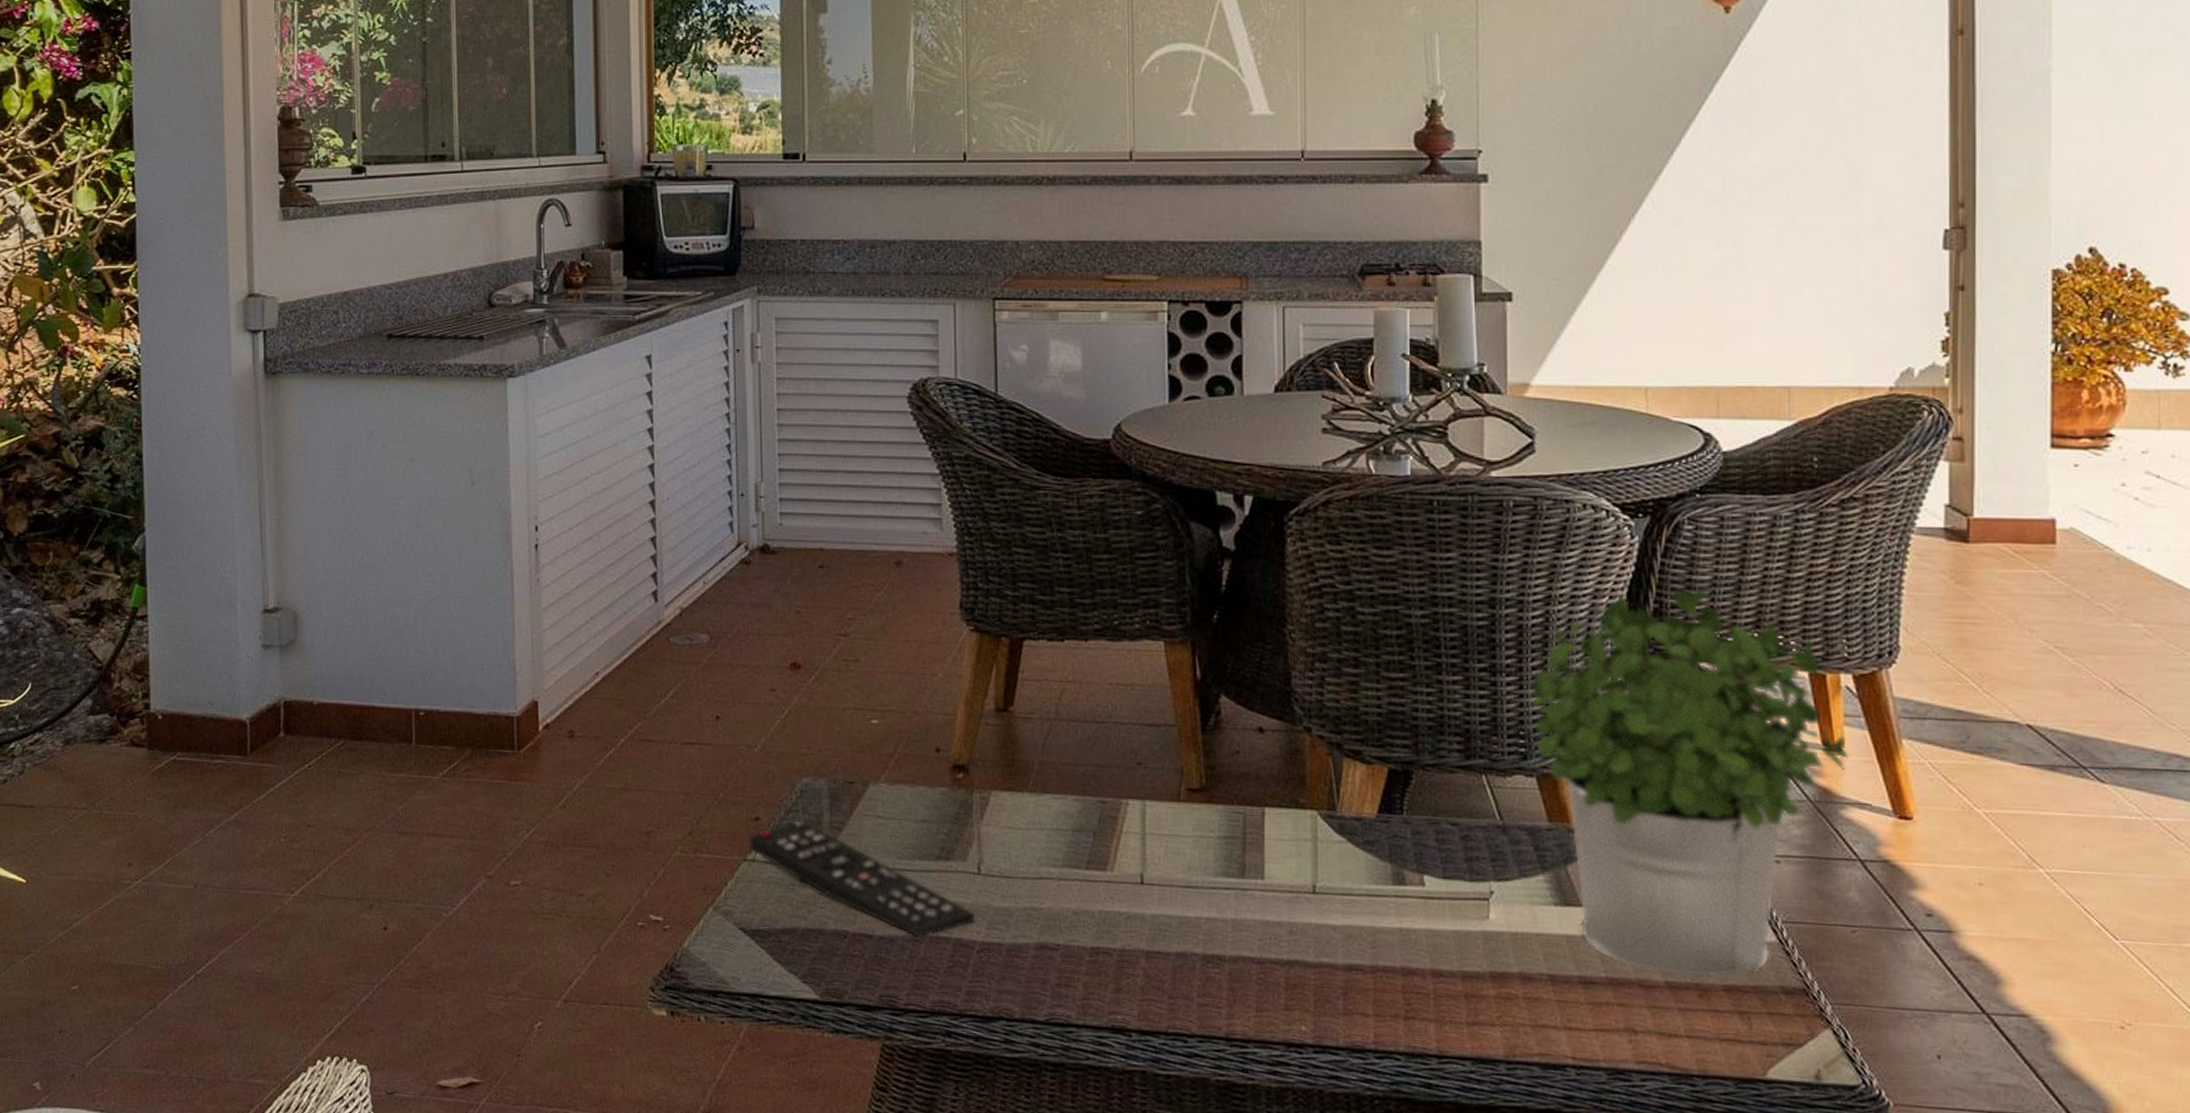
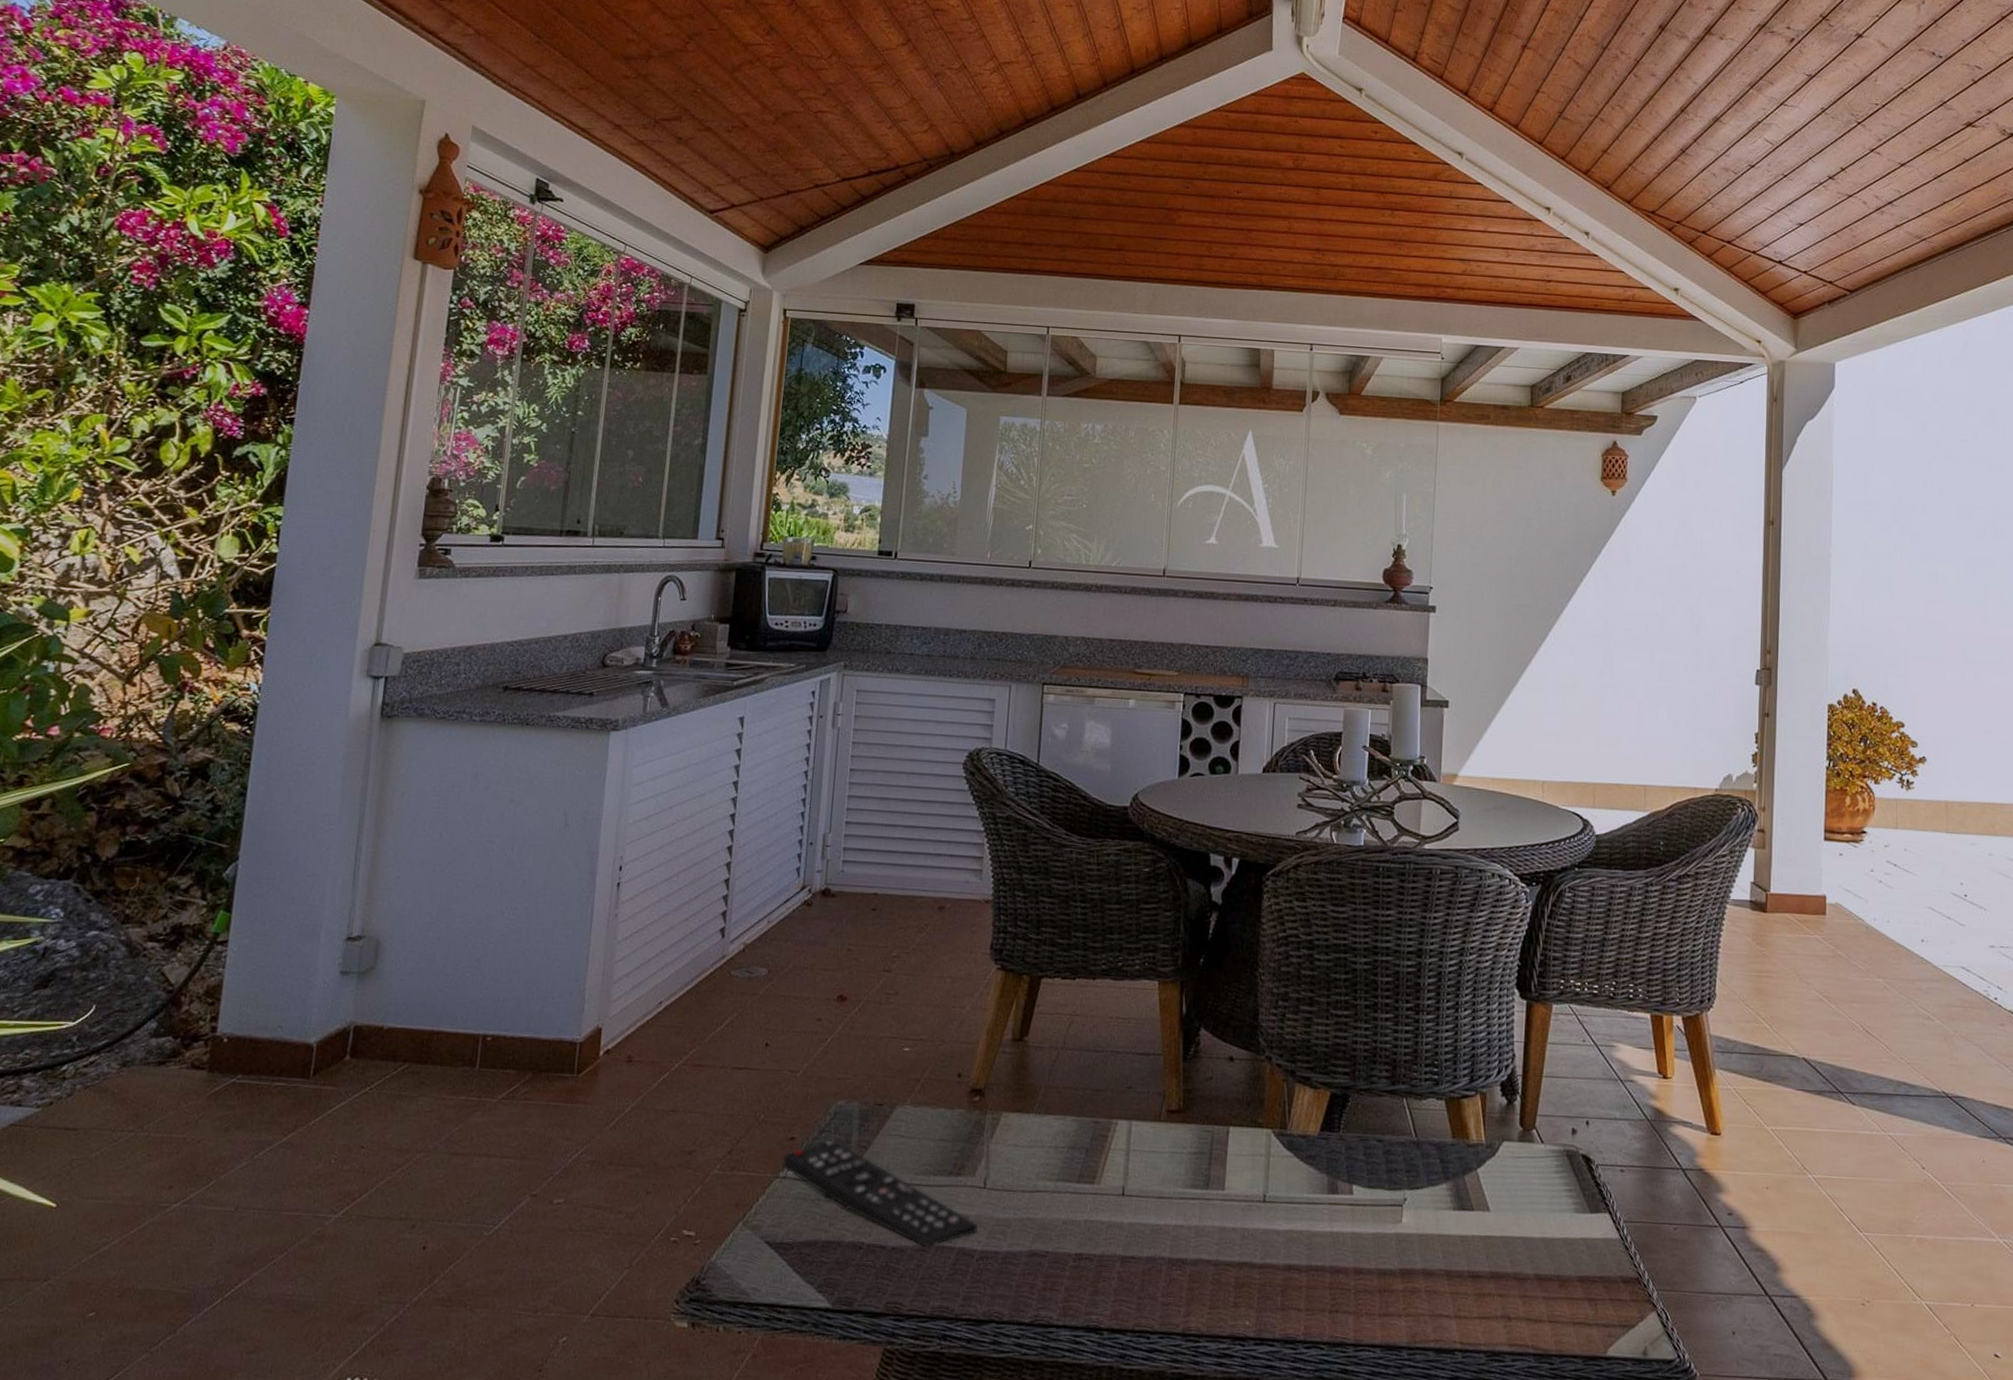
potted plant: present [1530,587,1850,977] -> none [1444,943,1678,1270]

